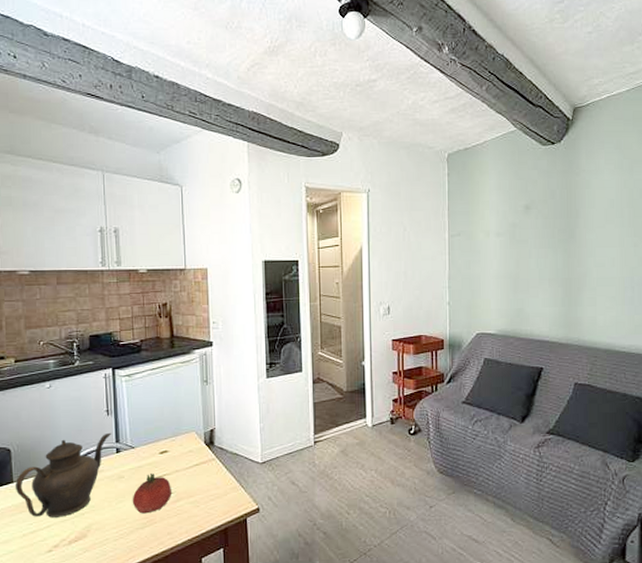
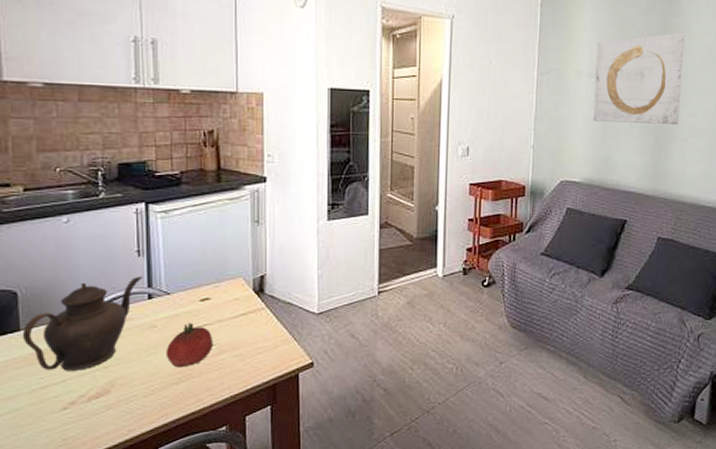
wall art: none [503,189,587,277] -> present [593,32,686,124]

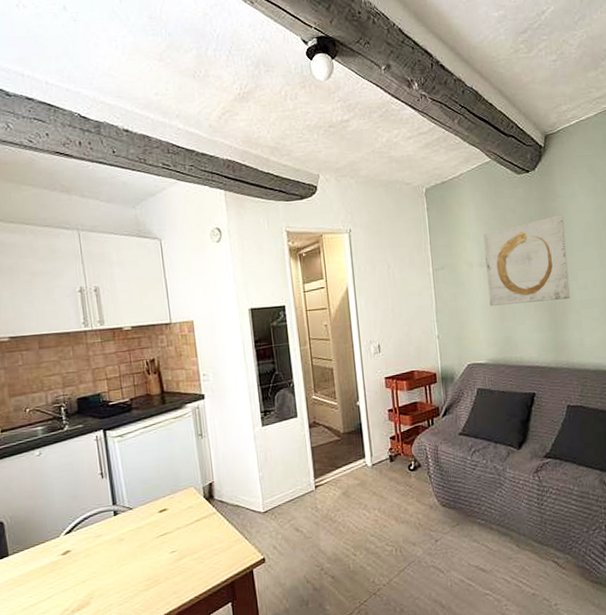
teapot: present [22,276,143,371] -> none [10,495,108,589]
fruit: present [165,323,213,368] -> none [134,533,174,576]

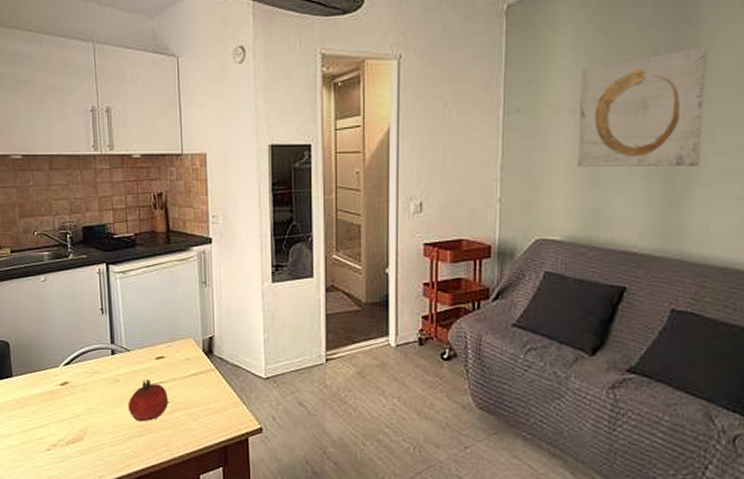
fruit: none [134,533,174,576] -> present [128,380,168,422]

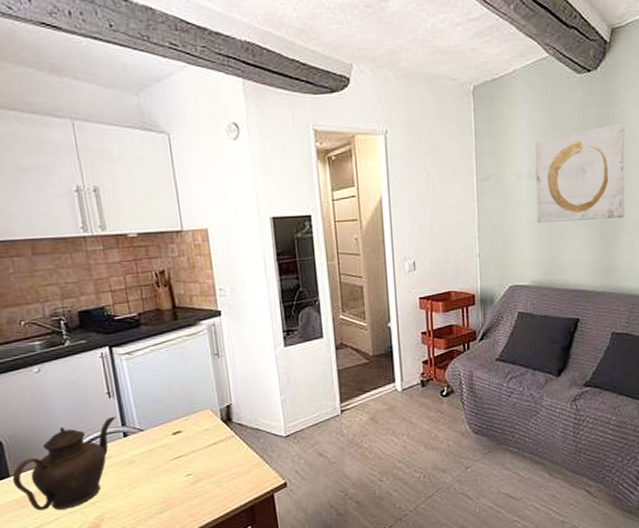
teapot: none [14,332,107,417] -> present [12,416,117,511]
fruit: present [128,380,168,422] -> none [146,456,190,498]

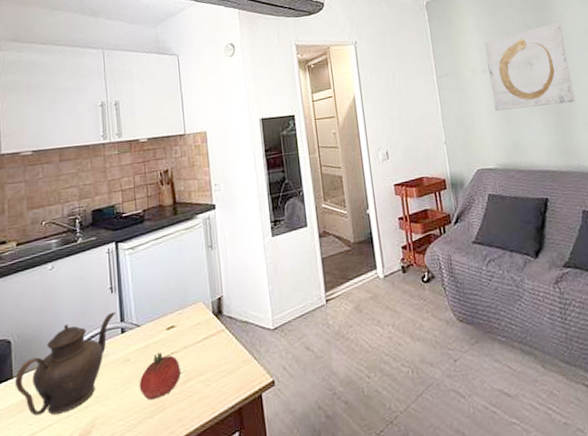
fruit: none [146,456,190,498] -> present [139,353,181,400]

